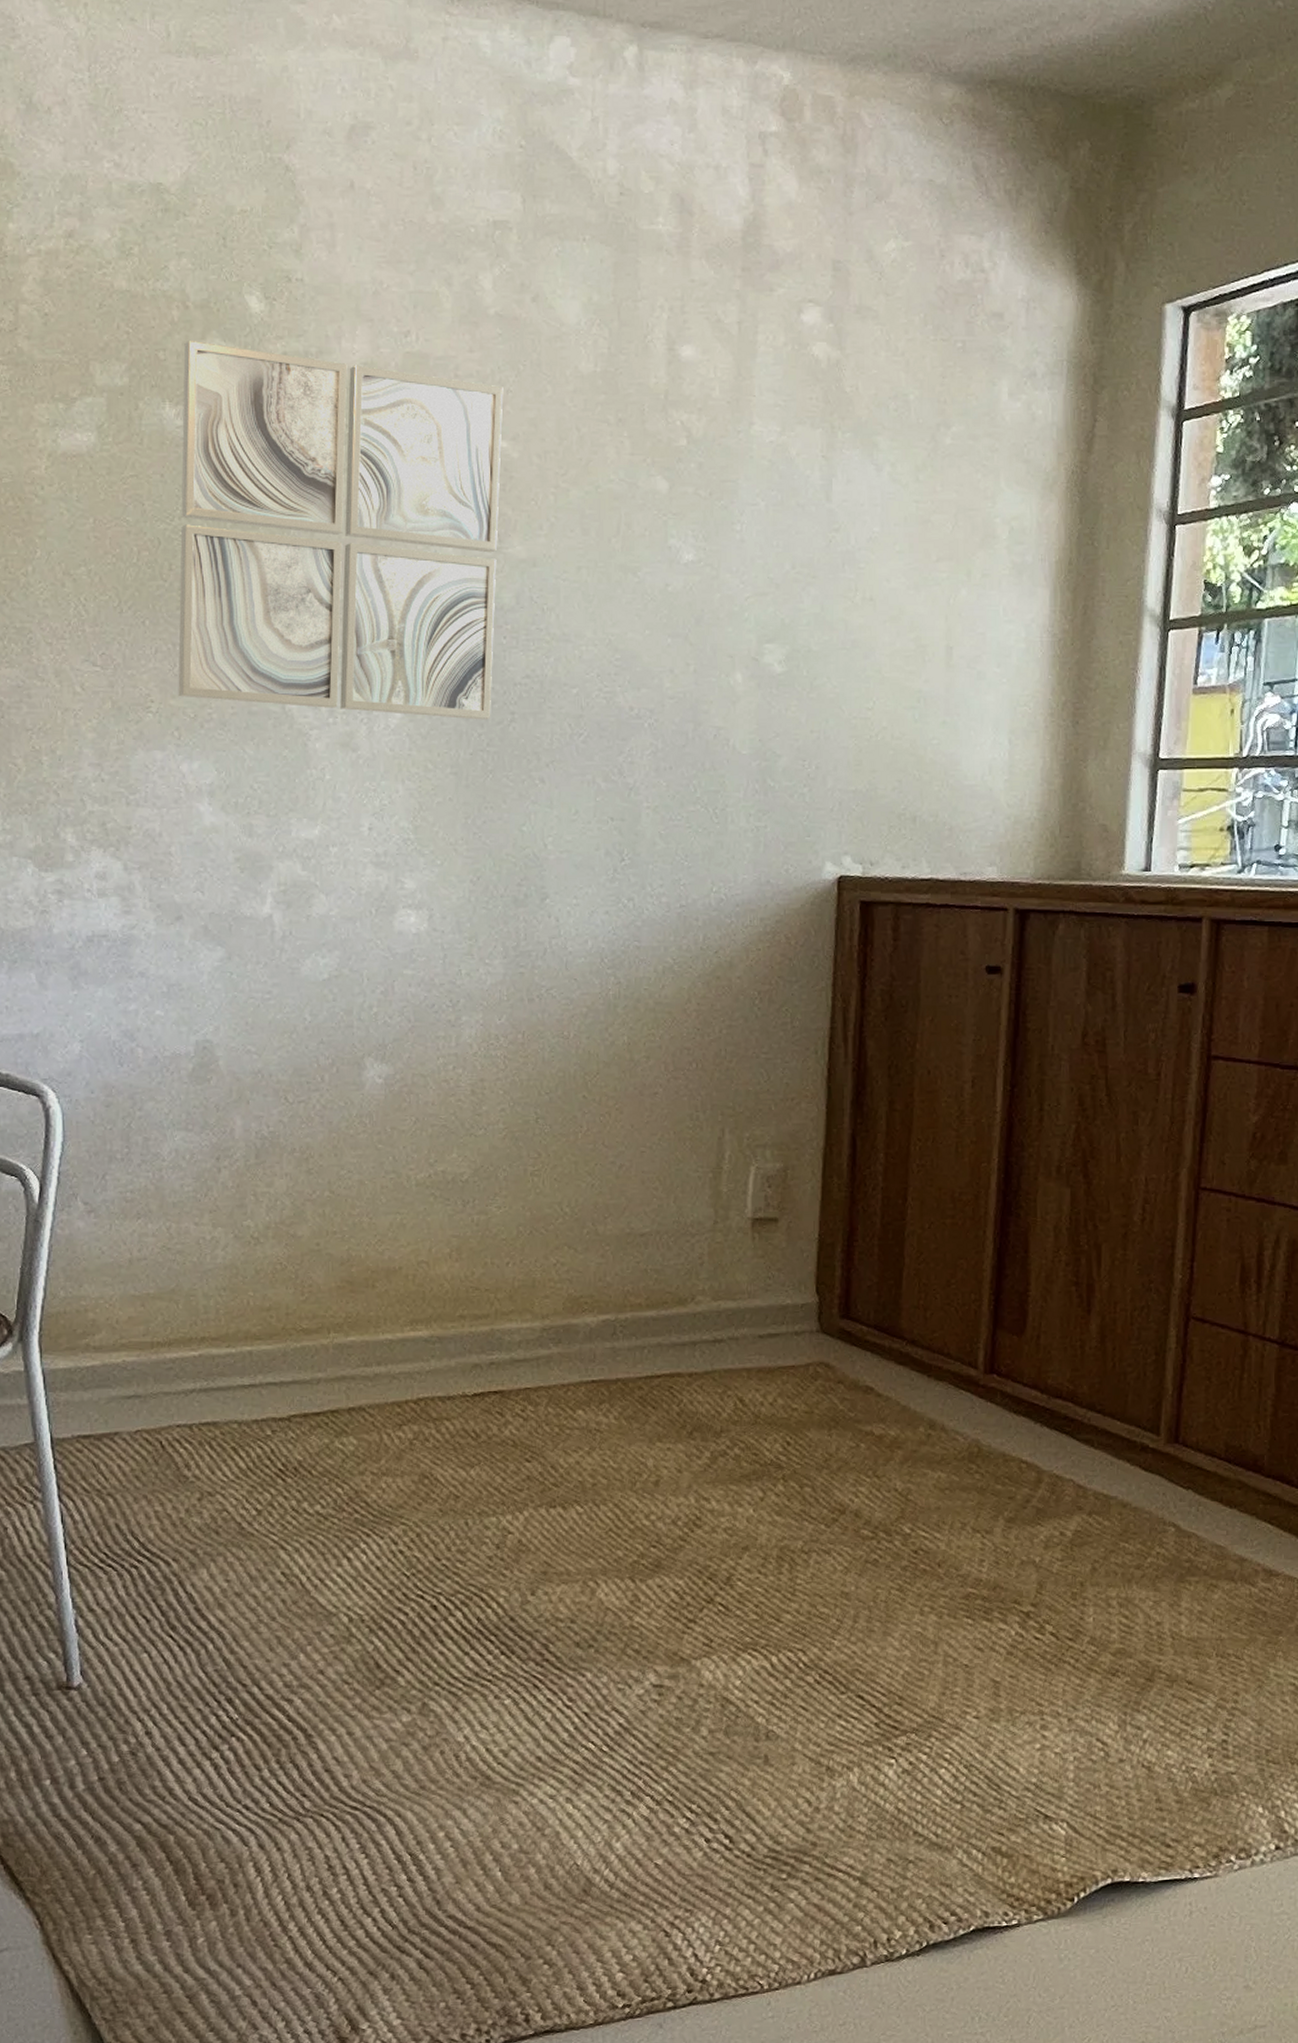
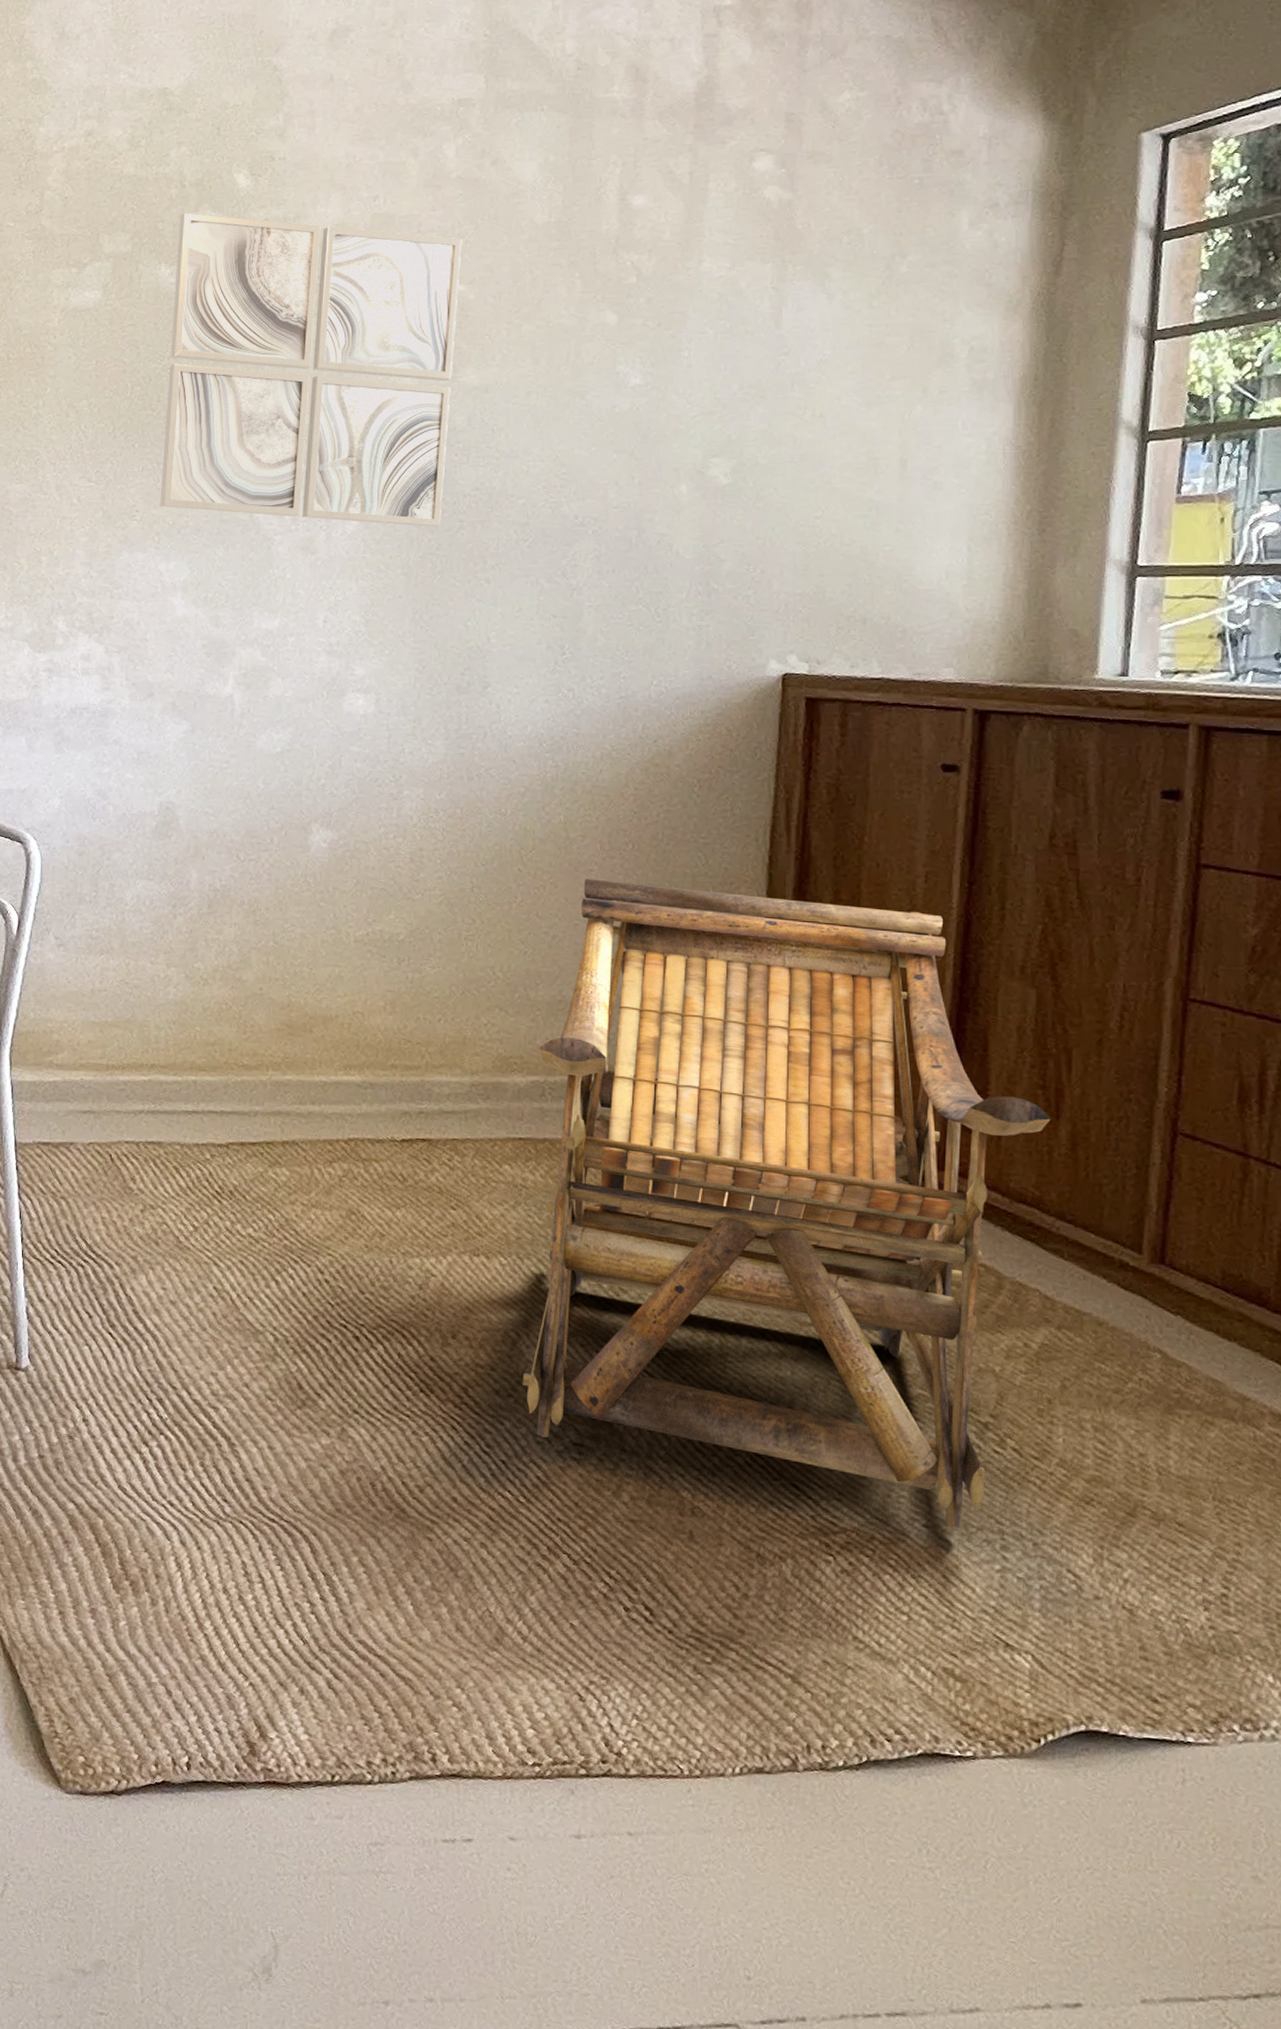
lounge chair: none [602,1102,1083,1715] -> present [522,879,1051,1529]

